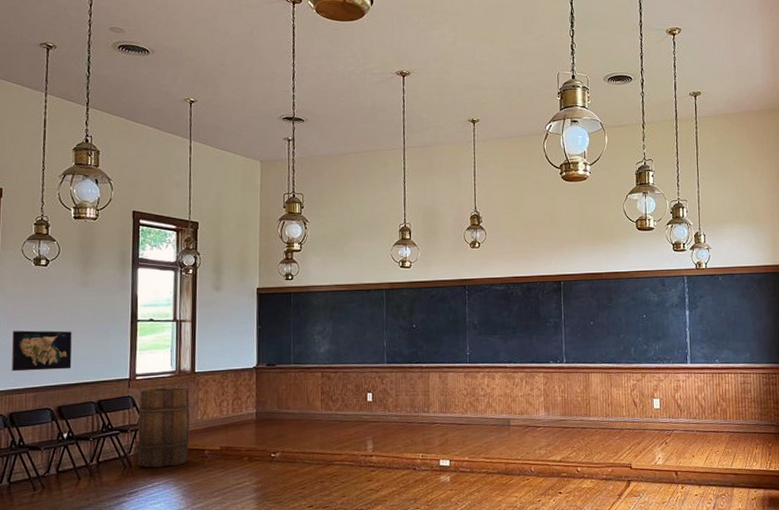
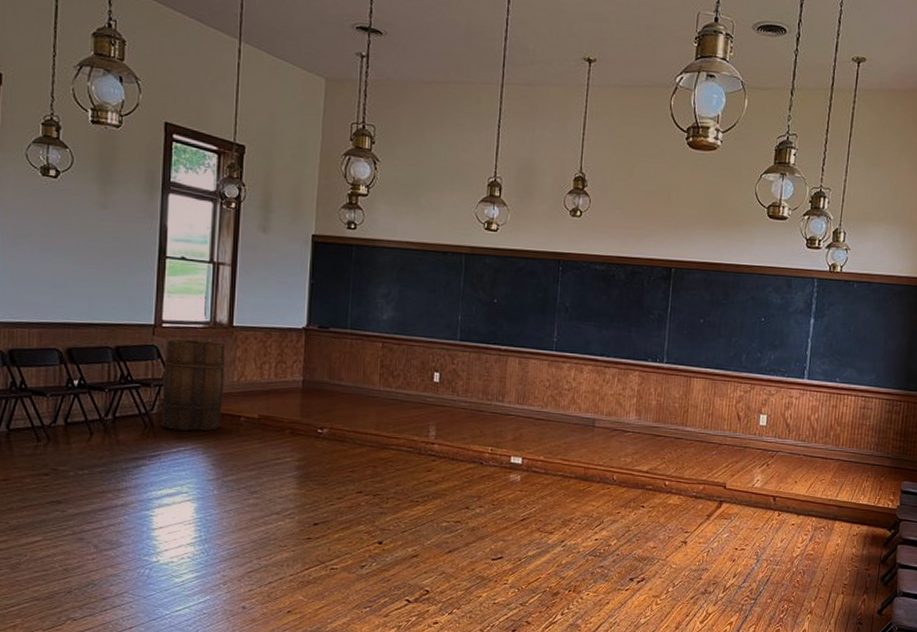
map: present [11,330,72,372] -> none [12,252,87,306]

